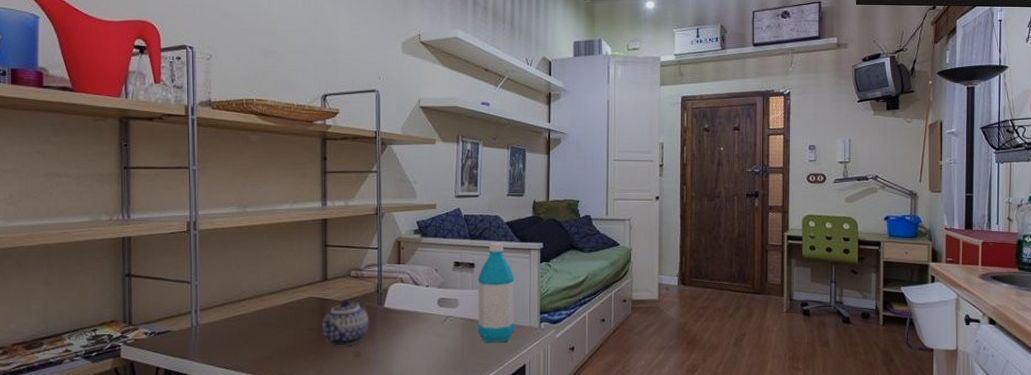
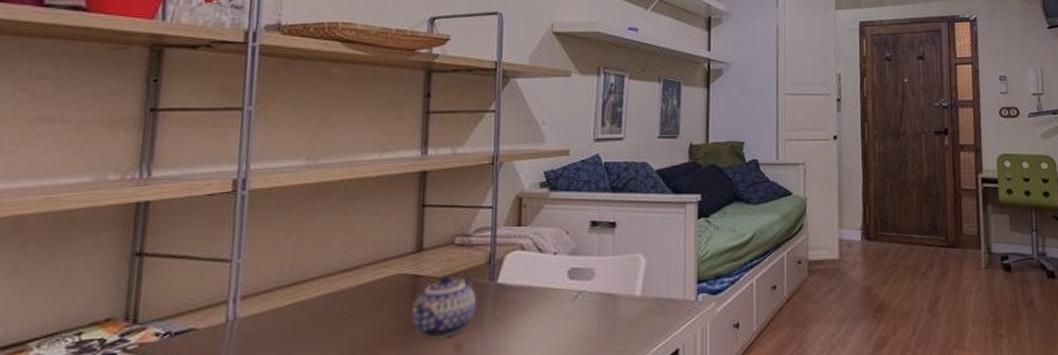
water bottle: present [477,242,515,343] -> none [618,195,666,324]

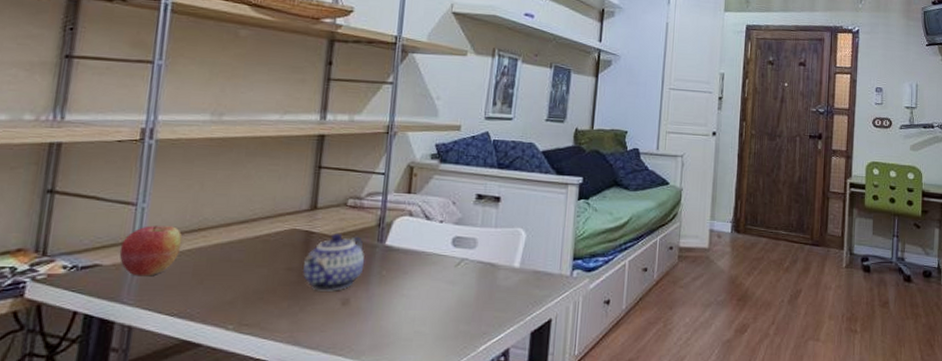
apple: none [215,281,282,338] -> present [119,225,183,277]

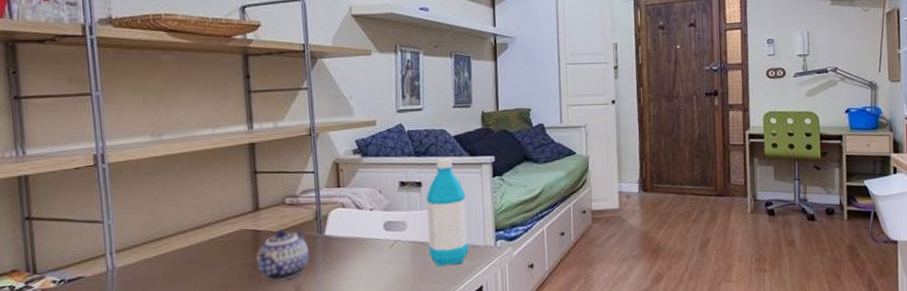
apple: present [119,225,183,277] -> none [97,238,149,284]
water bottle: none [497,173,547,293] -> present [426,158,469,266]

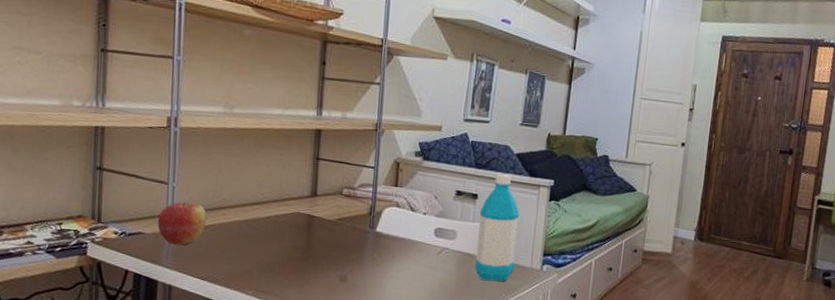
apple: none [97,238,149,284] -> present [157,202,207,246]
teapot: present [256,229,310,281] -> none [306,218,359,269]

